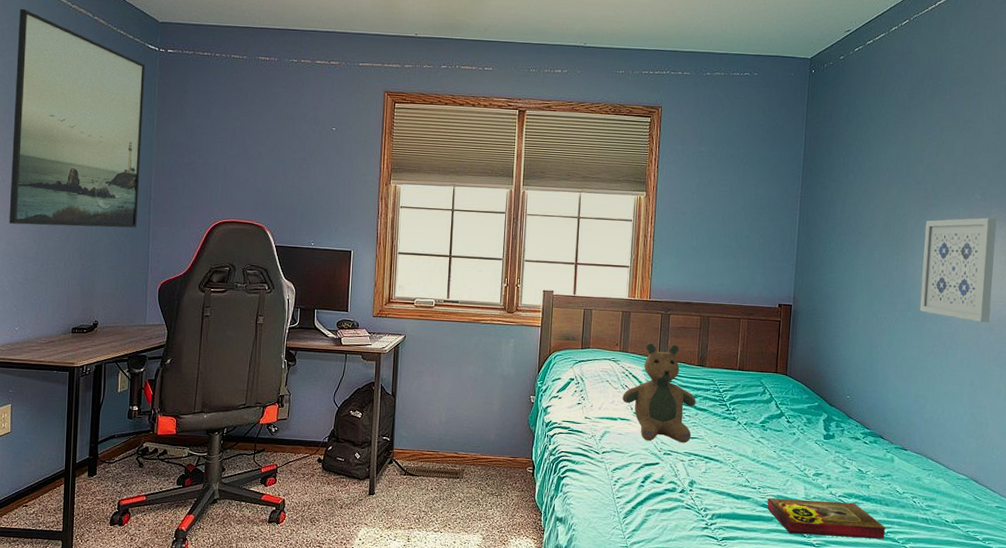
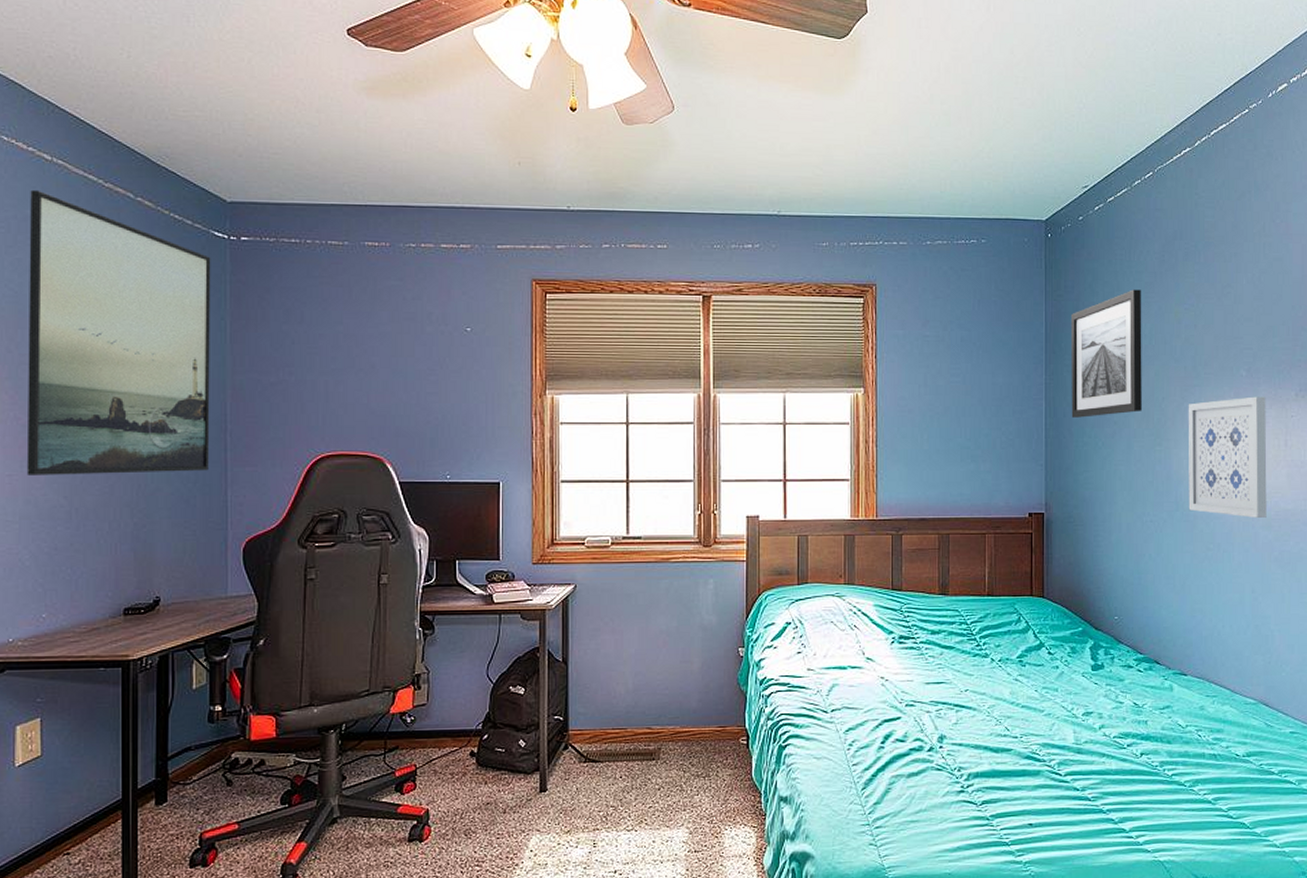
teddy bear: present [622,342,696,443] -> none [851,570,940,692]
book: present [767,497,886,539] -> none [1032,743,1170,788]
wall art: none [821,120,891,227] -> present [1071,289,1142,418]

